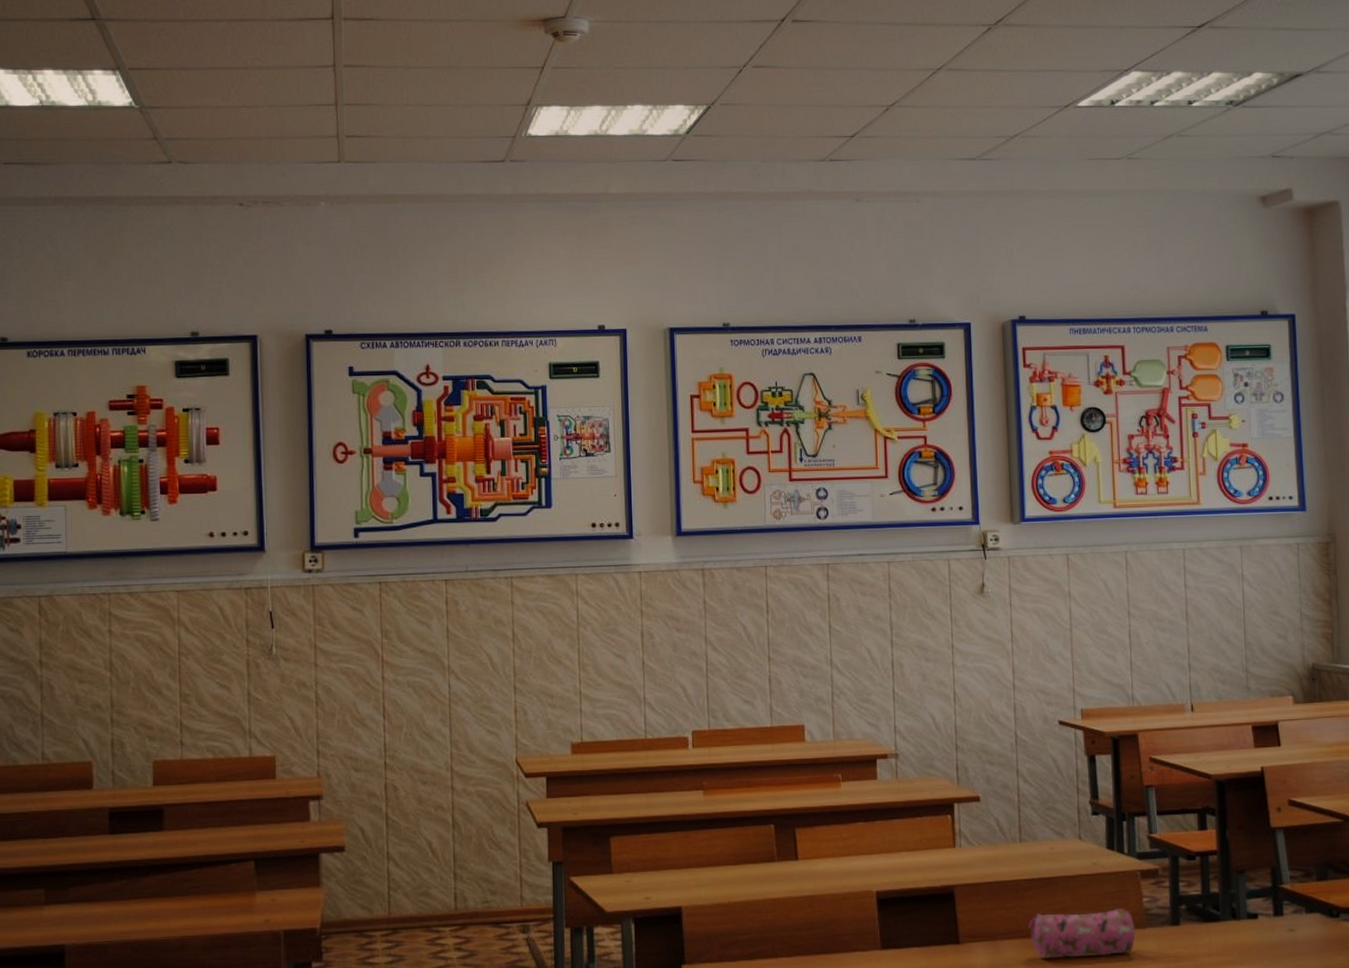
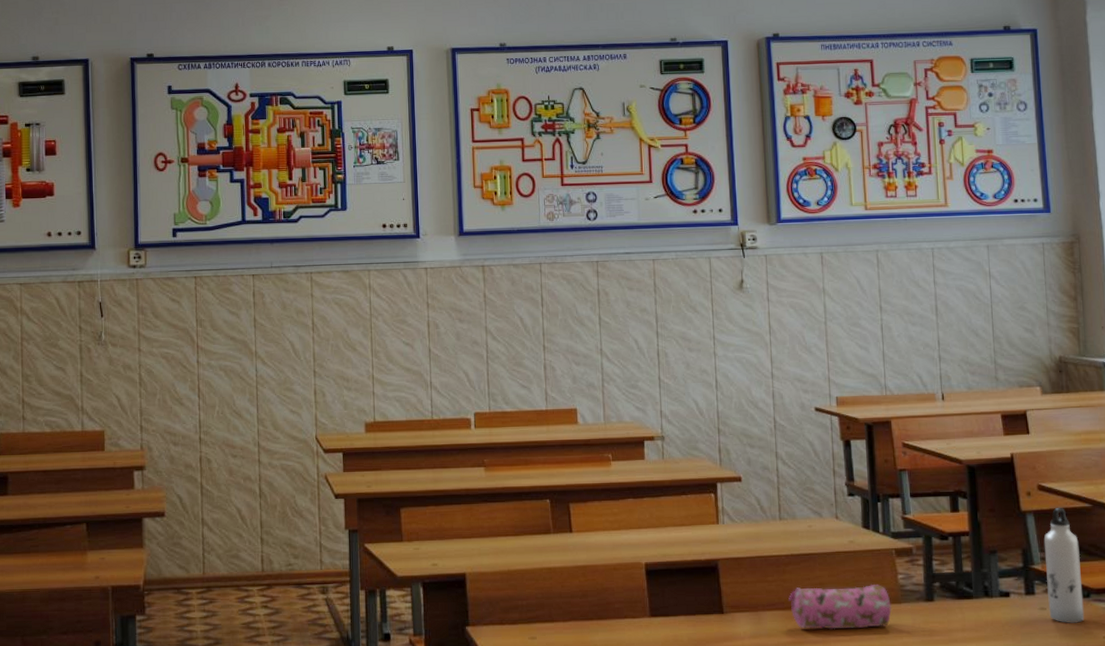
water bottle: none [1293,823,1334,945] -> present [1043,507,1085,623]

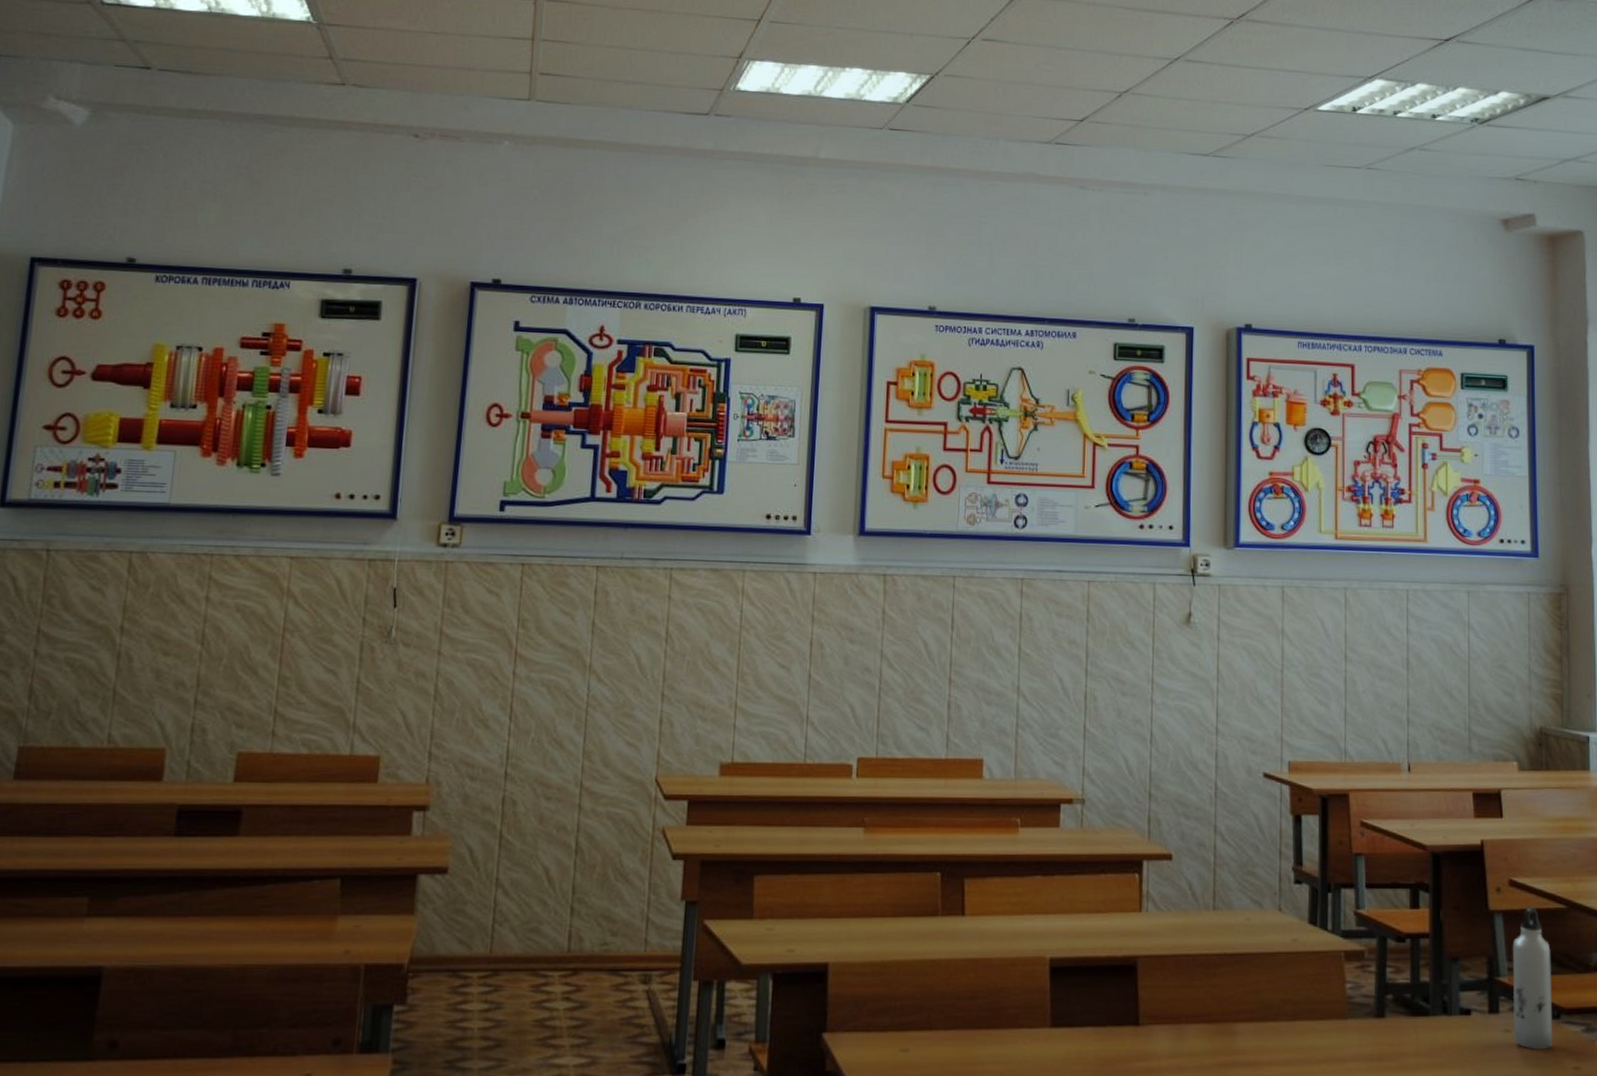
pencil case: present [789,585,892,630] -> none [1217,995,1336,1050]

